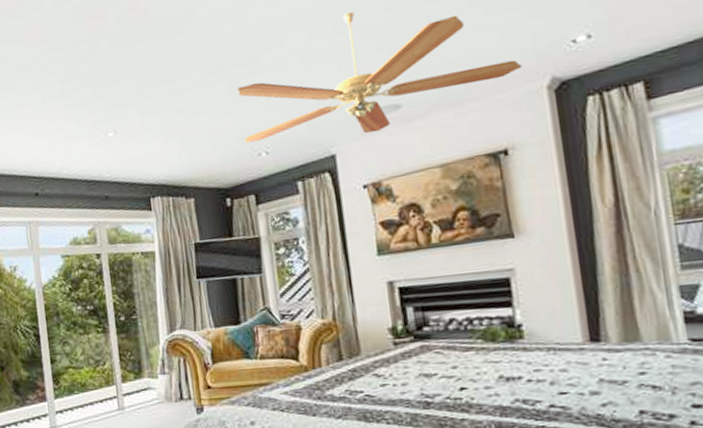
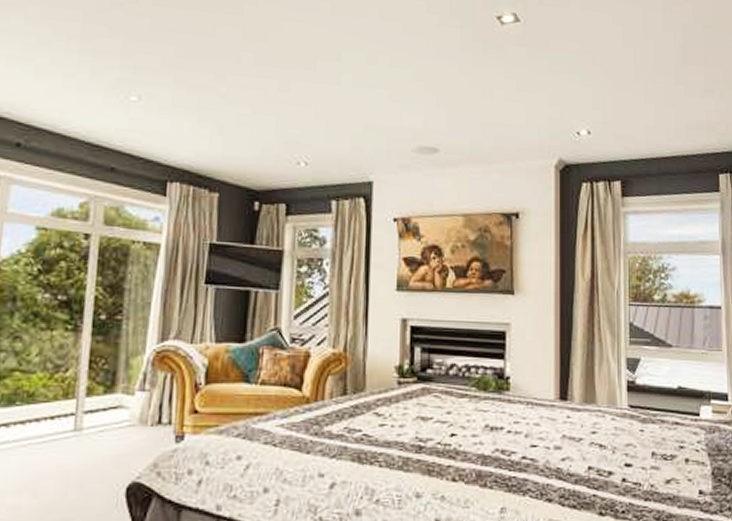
ceiling fan: present [237,12,523,143] -> none [284,49,539,170]

